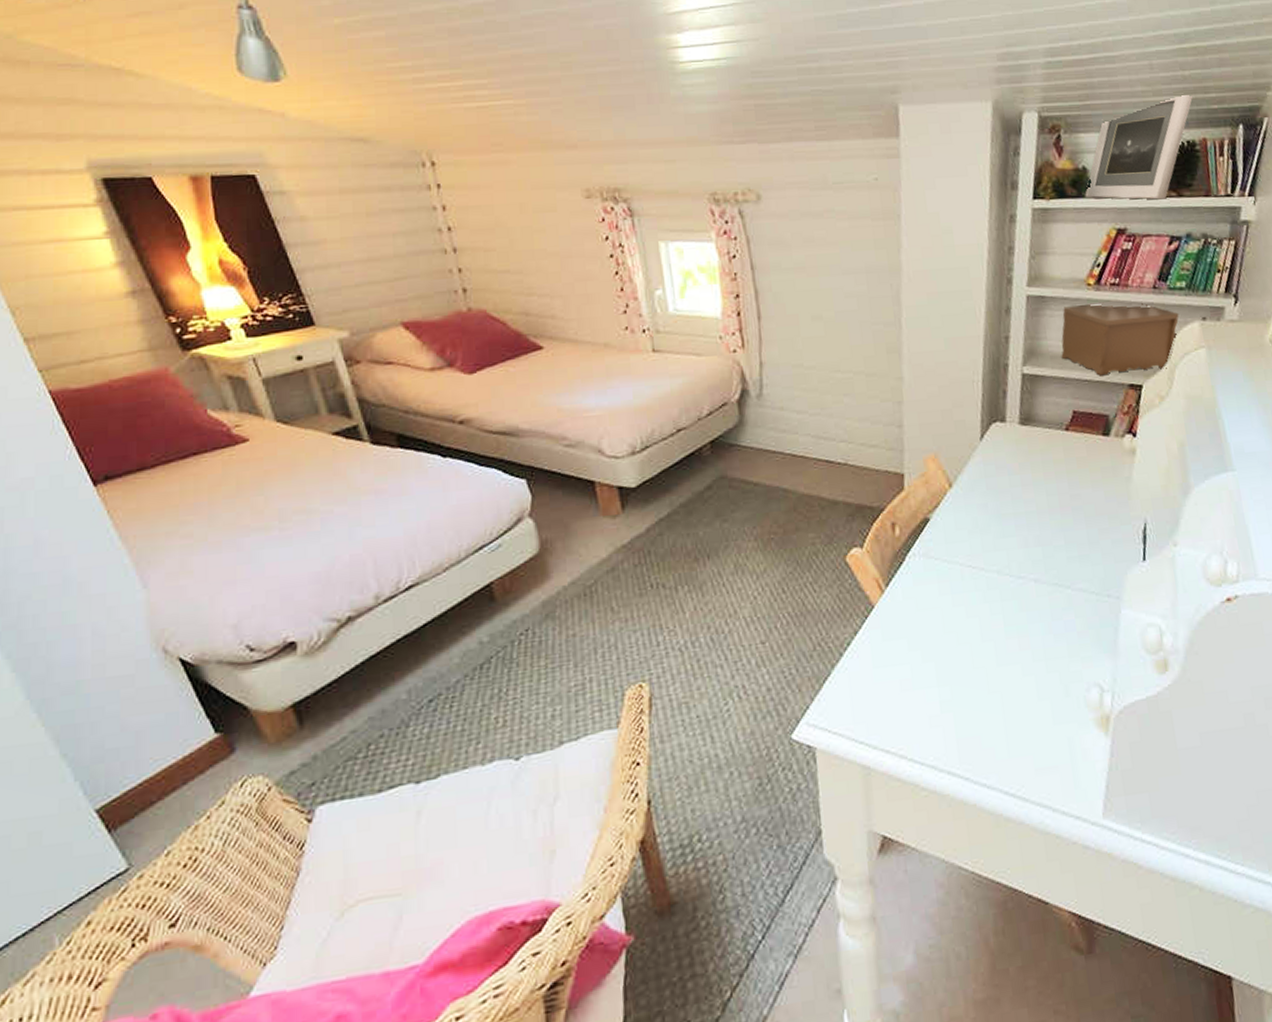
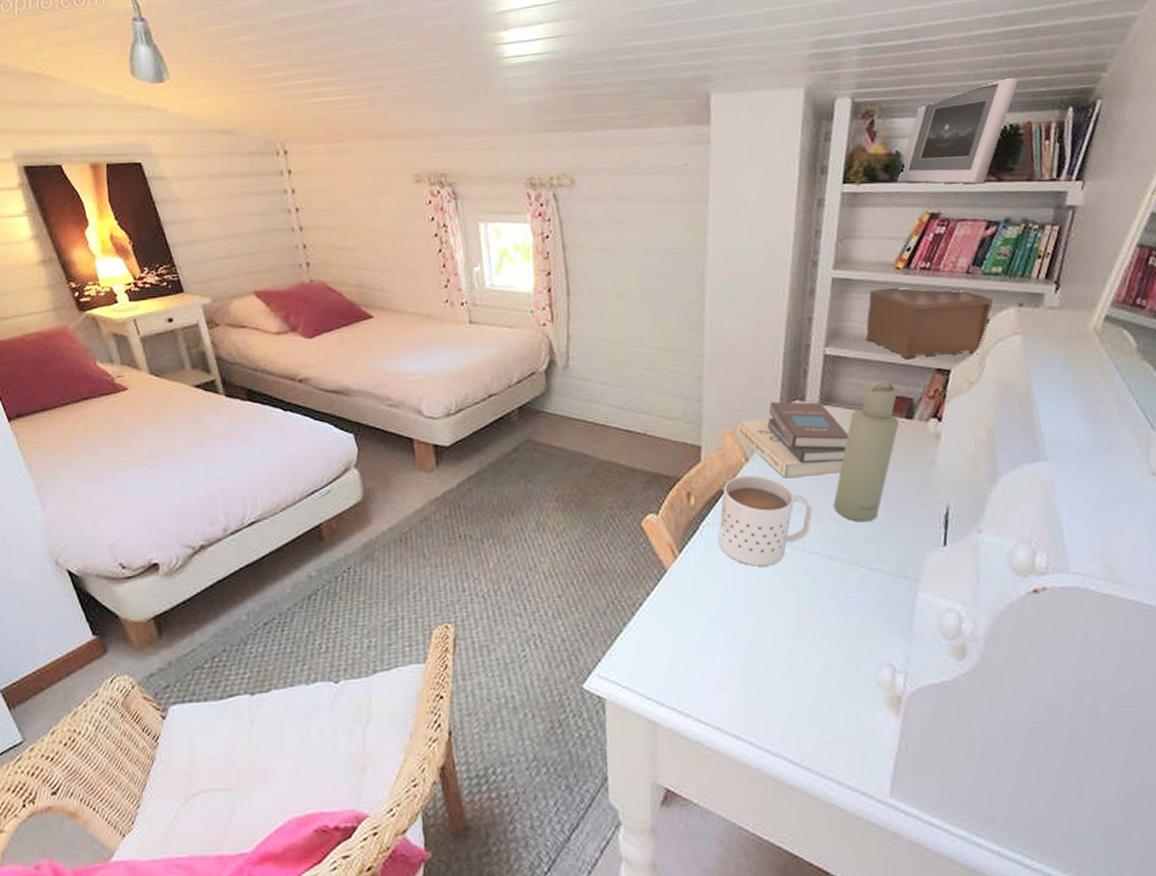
mug: none [925,500,1018,595] -> present [718,475,813,566]
books: none [938,422,1049,503] -> present [736,401,849,478]
bottle: none [1037,397,1097,543] -> present [833,379,899,522]

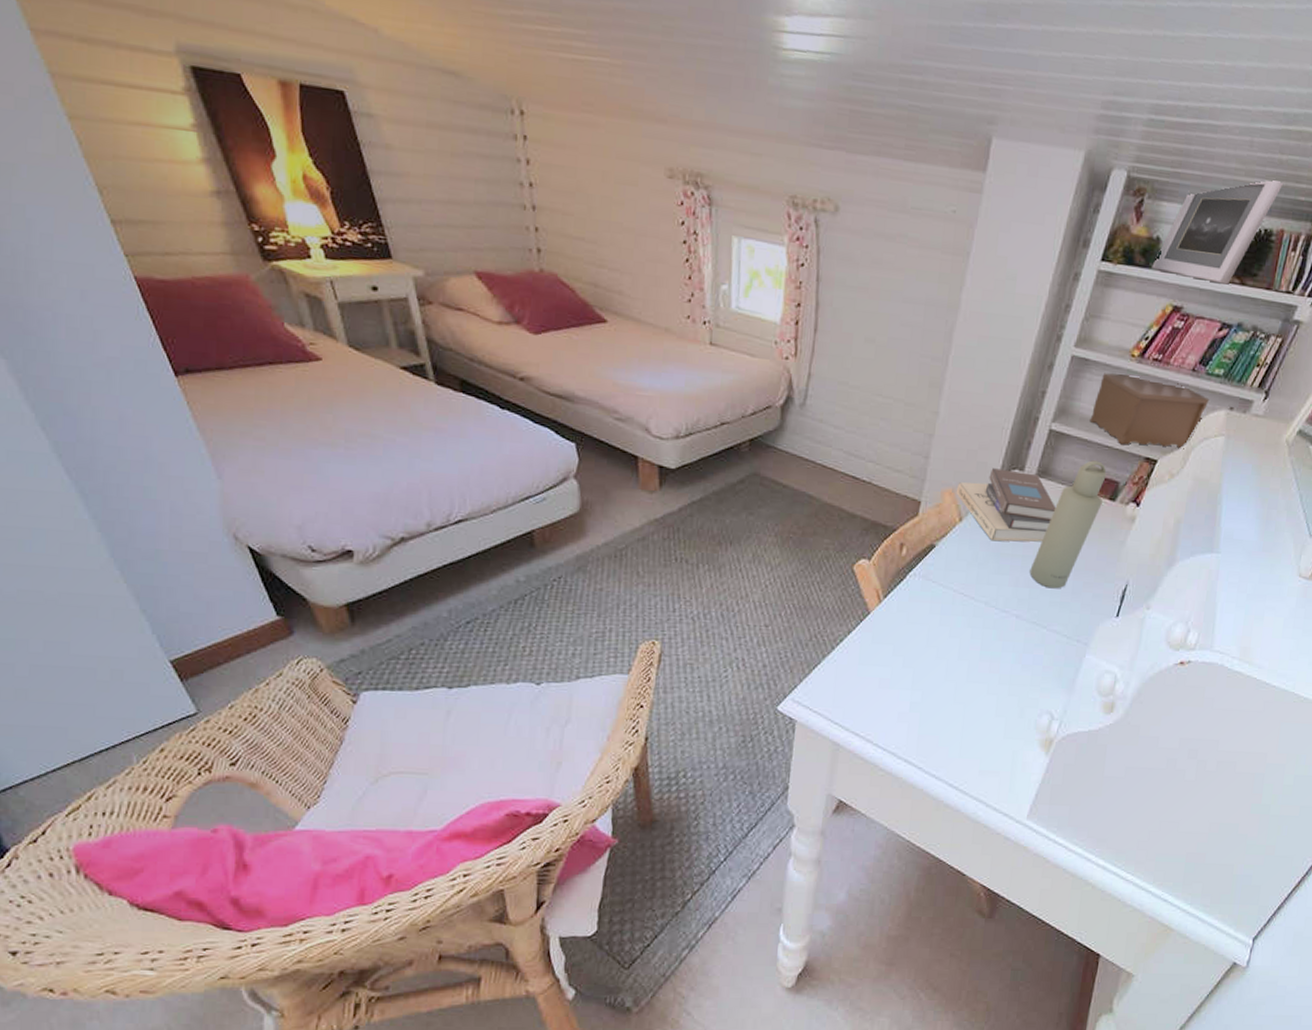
mug: present [718,475,813,566] -> none [921,533,1011,618]

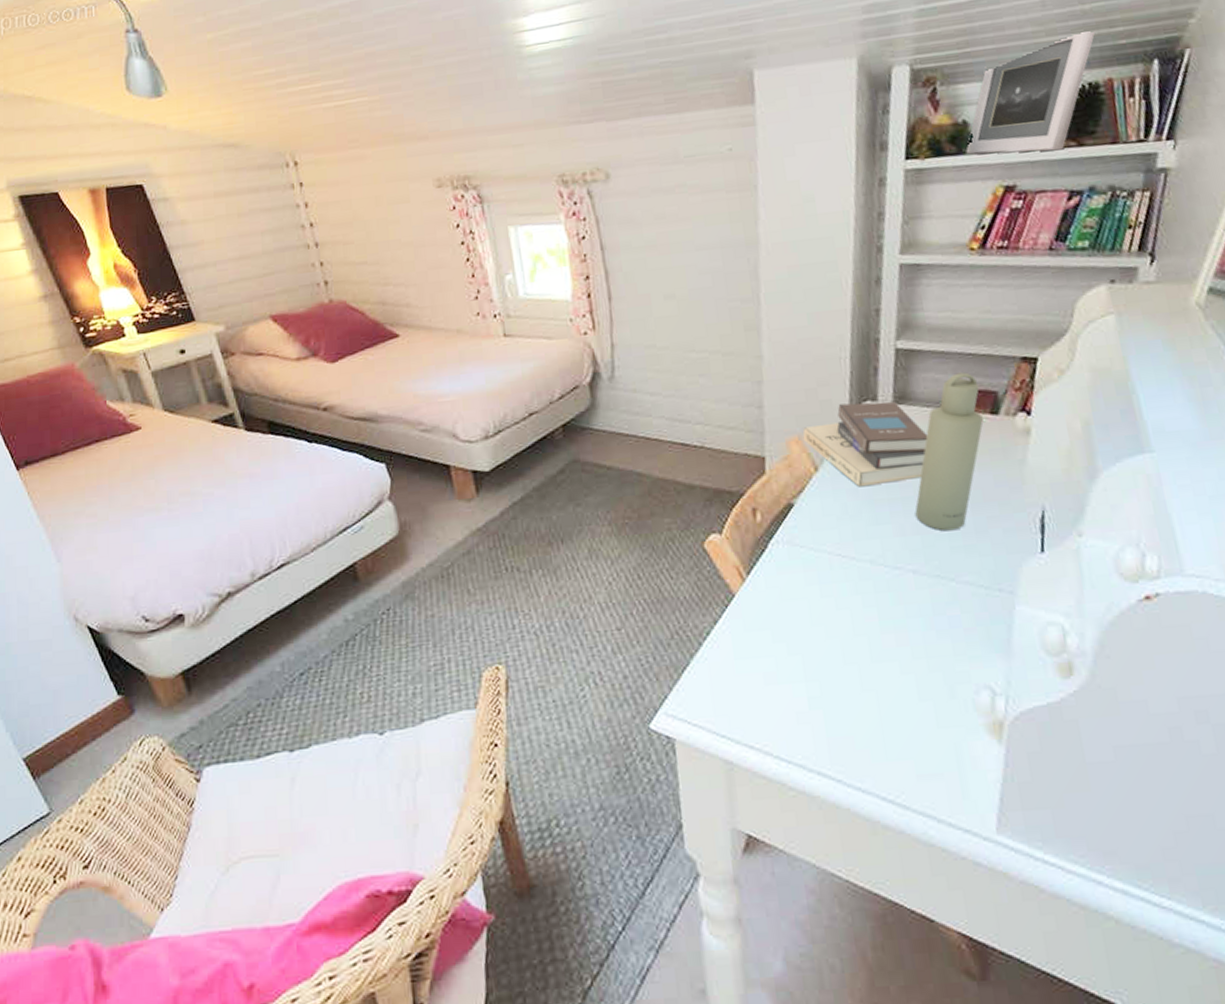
decorative box: present [1089,373,1209,450] -> none [940,267,1082,349]

